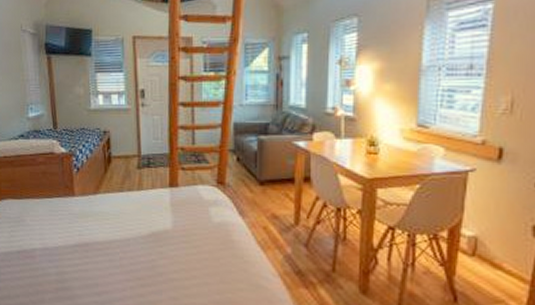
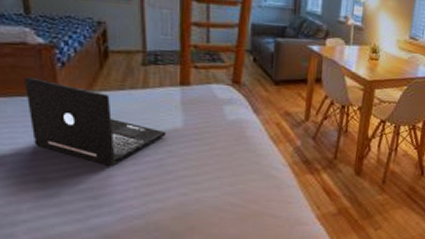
laptop: none [51,181,157,265] -> present [24,77,166,167]

